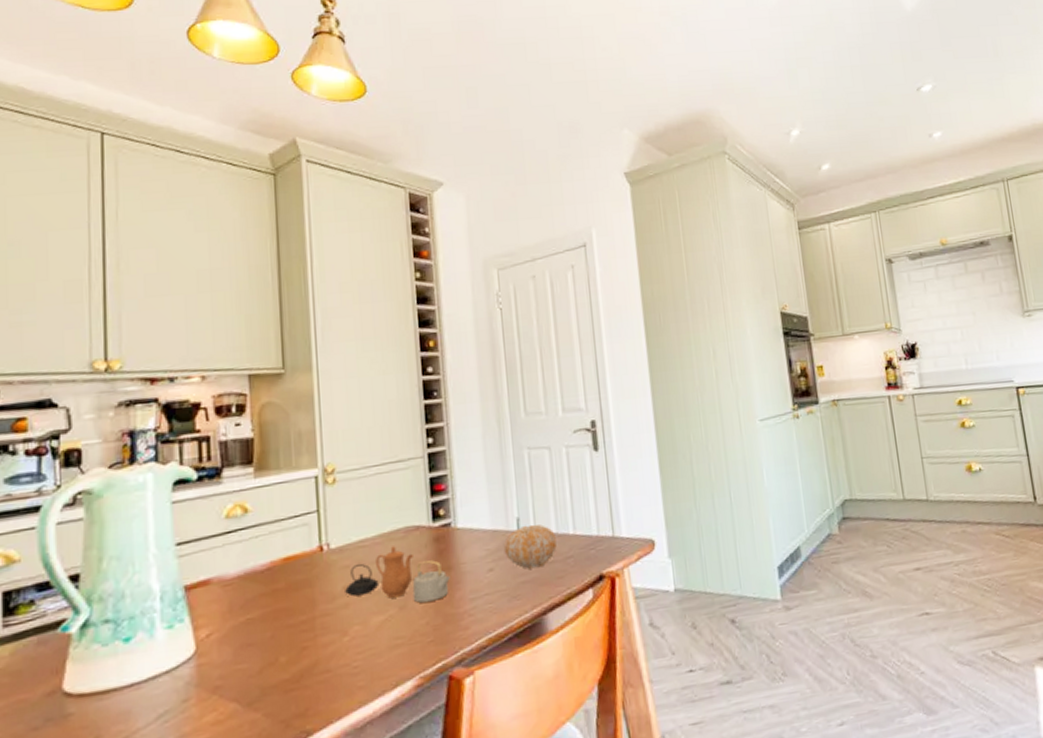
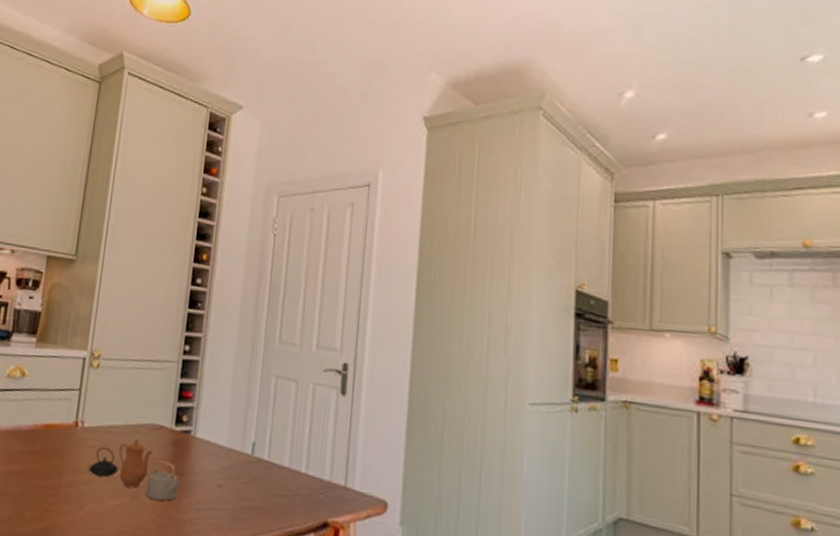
fruit: present [503,524,557,569] -> none [235,451,287,498]

